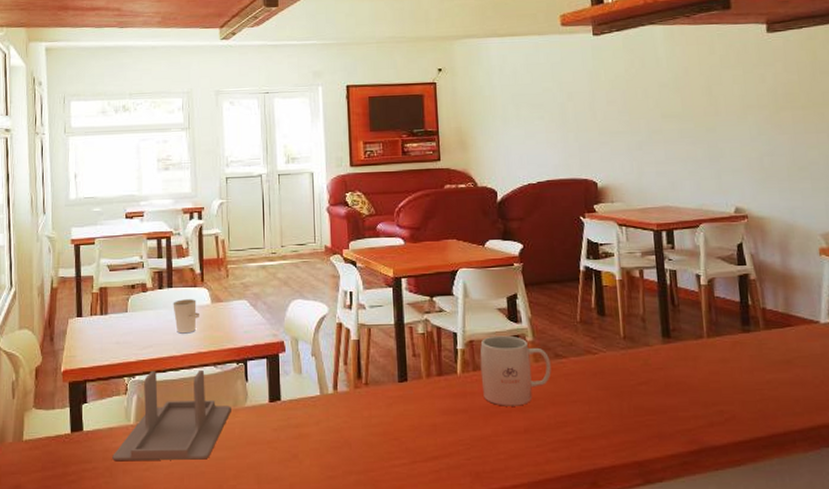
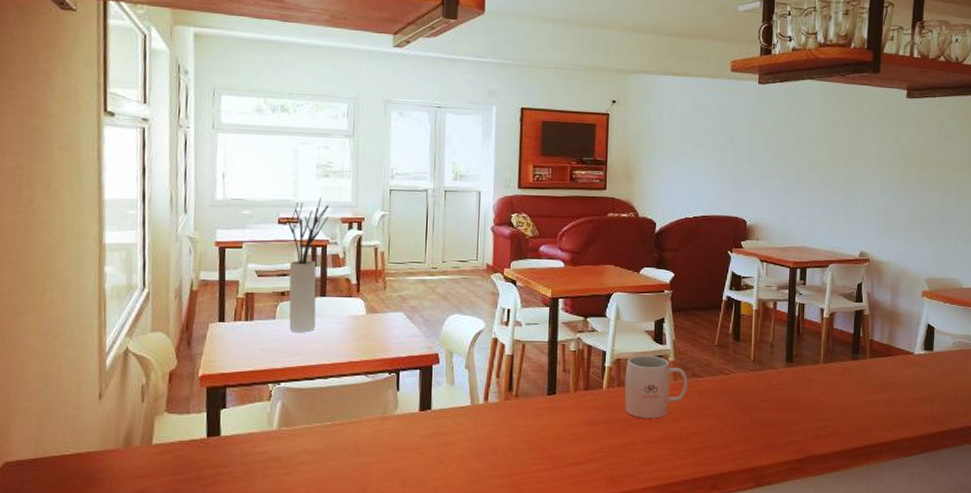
napkin holder: present [112,369,233,460] -> none [251,378,382,465]
vase: none [133,190,171,326] -> present [286,197,329,334]
cup: present [173,299,200,334] -> none [325,309,354,343]

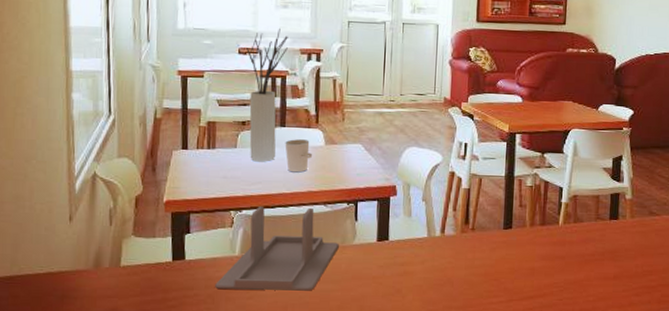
napkin holder: none [251,378,382,465] -> present [215,207,340,291]
cup: none [325,309,354,343] -> present [285,139,313,173]
mug: present [624,355,688,419] -> none [580,192,645,256]

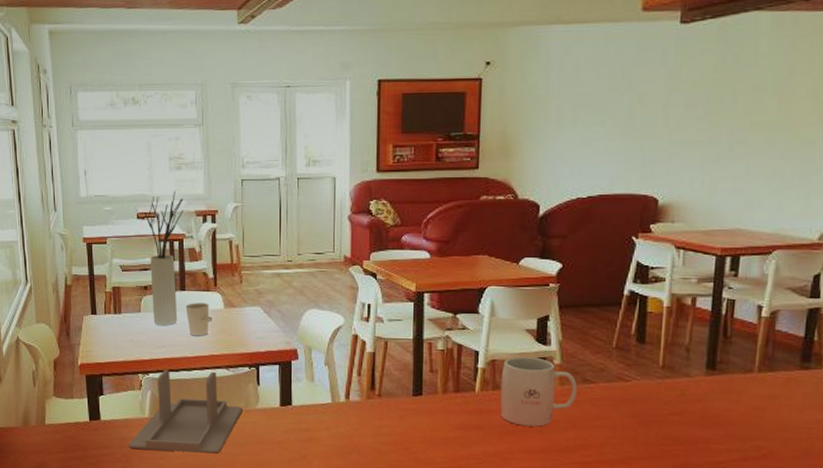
mug: none [580,192,645,256] -> present [500,356,577,427]

